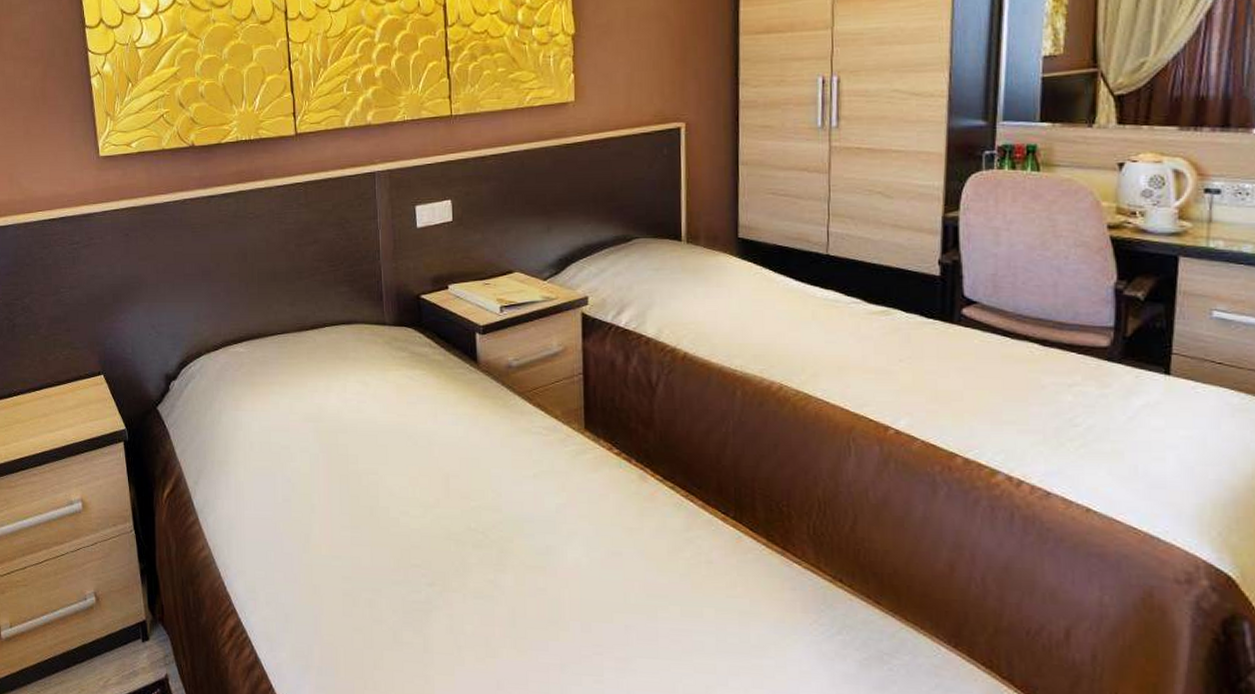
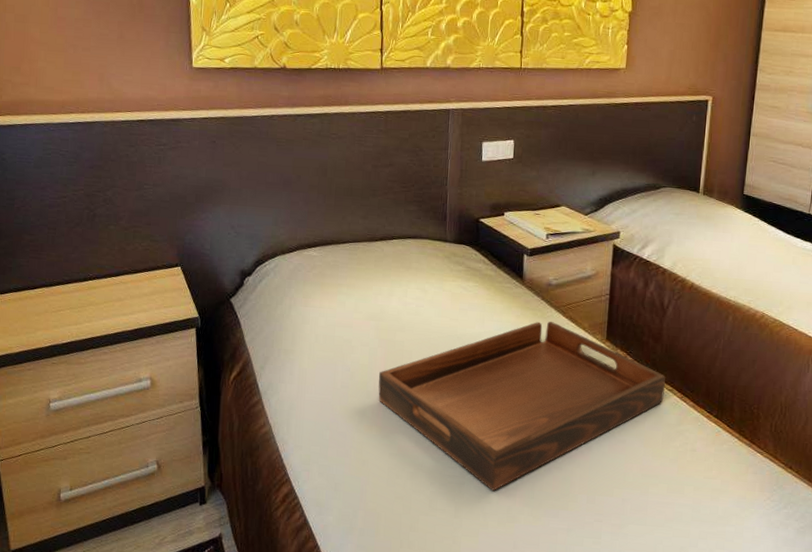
serving tray: none [322,410,664,619] -> present [378,321,665,491]

